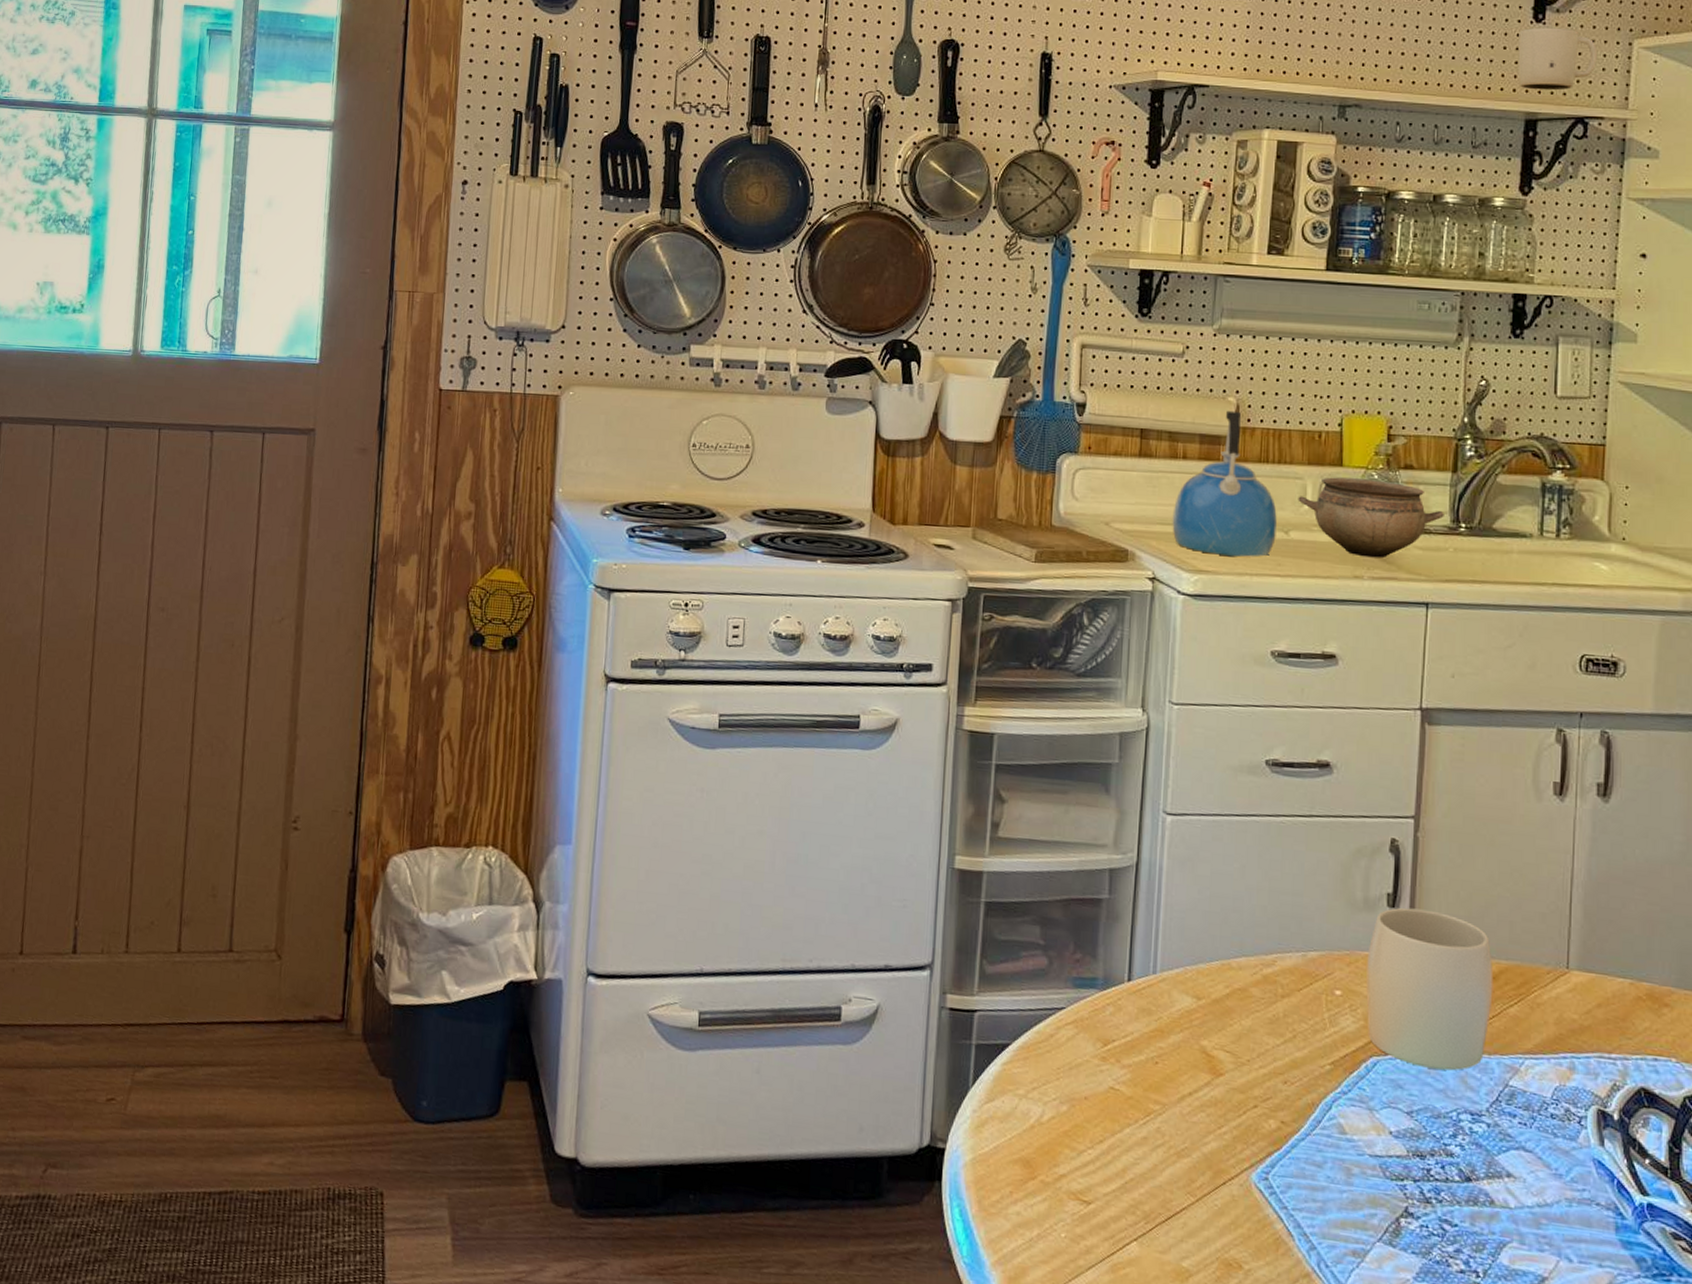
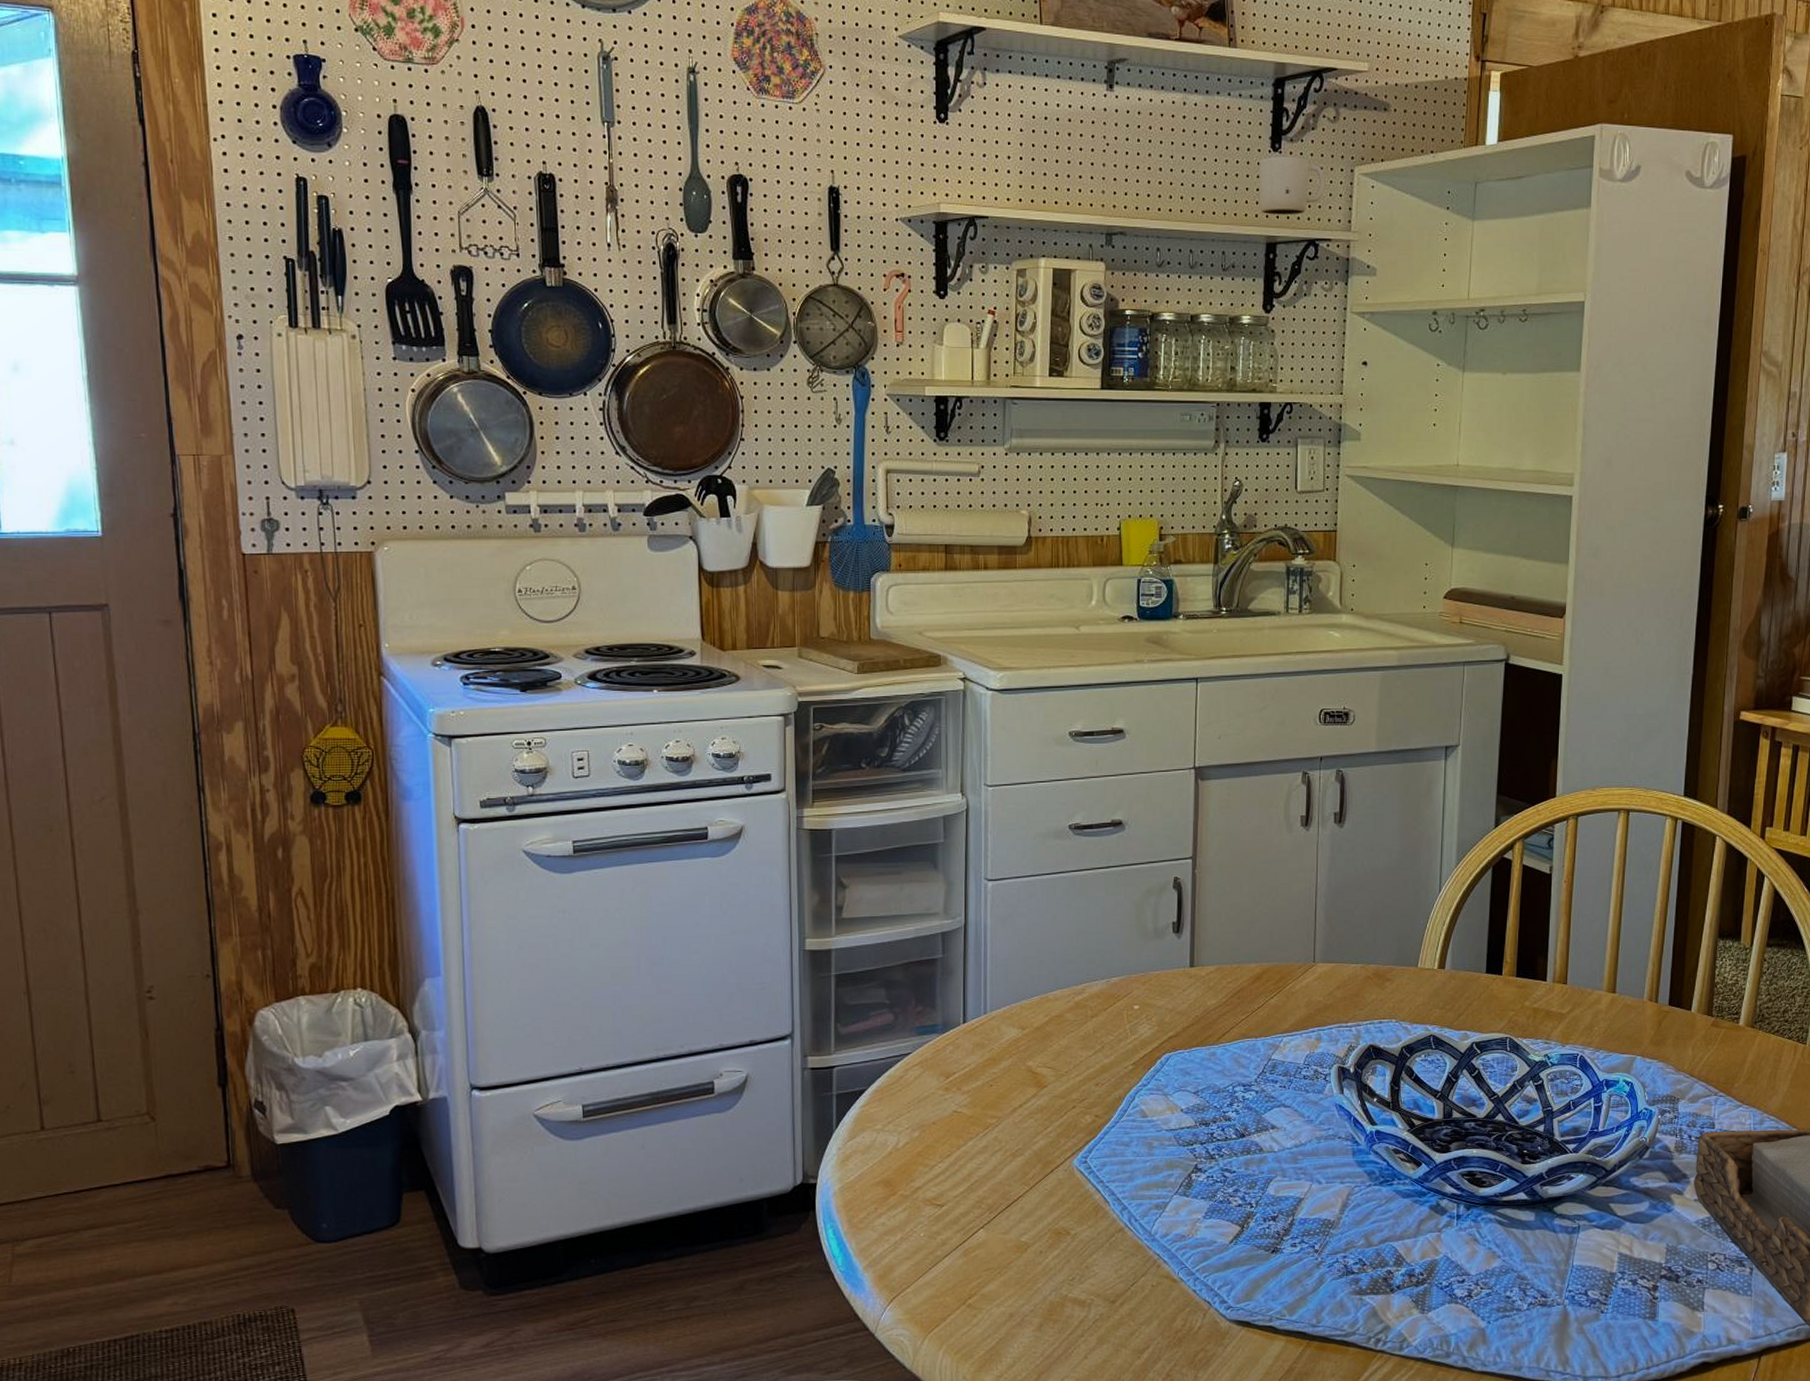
kettle: present [1172,410,1278,558] -> none [978,522,1070,652]
cooking pot: present [1298,477,1444,558] -> none [1086,575,1208,644]
mug: present [1366,907,1494,1071] -> none [1159,931,1258,1056]

